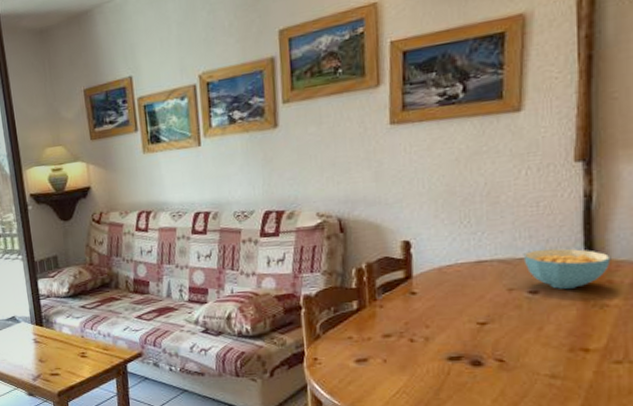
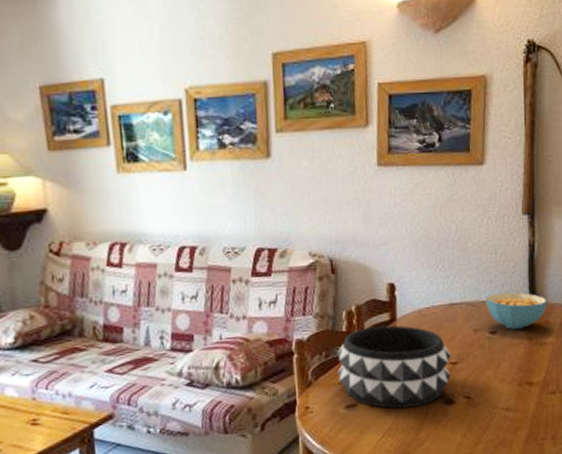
decorative bowl: none [345,283,480,367] -> present [336,325,452,409]

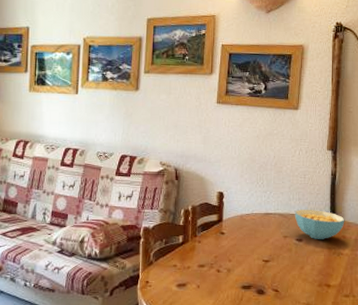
decorative bowl: present [336,325,452,409] -> none [173,224,265,293]

